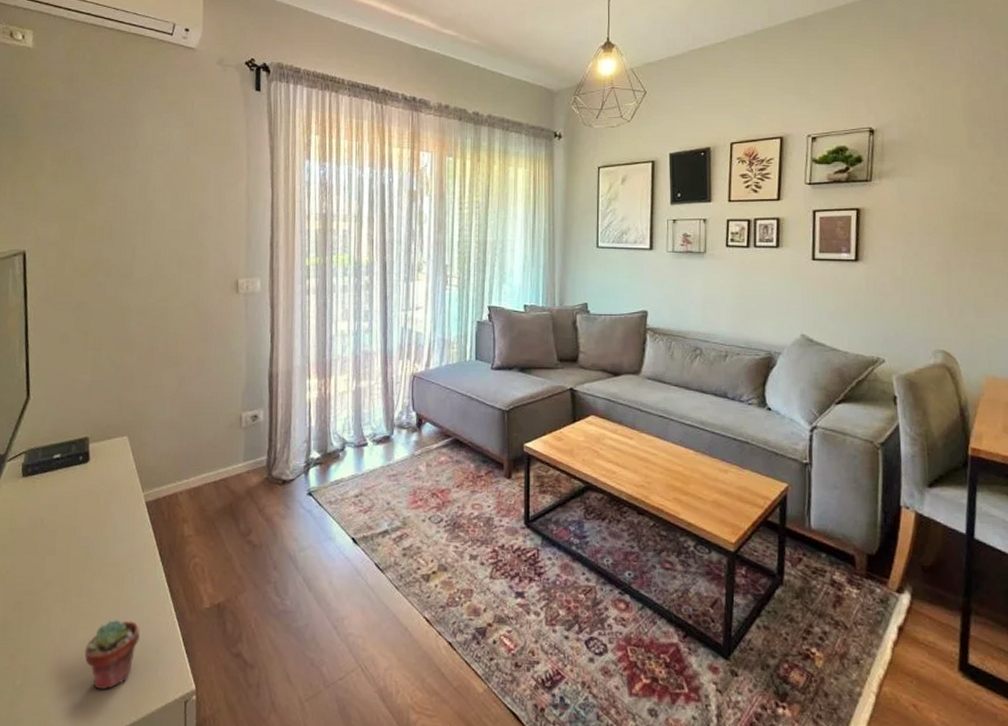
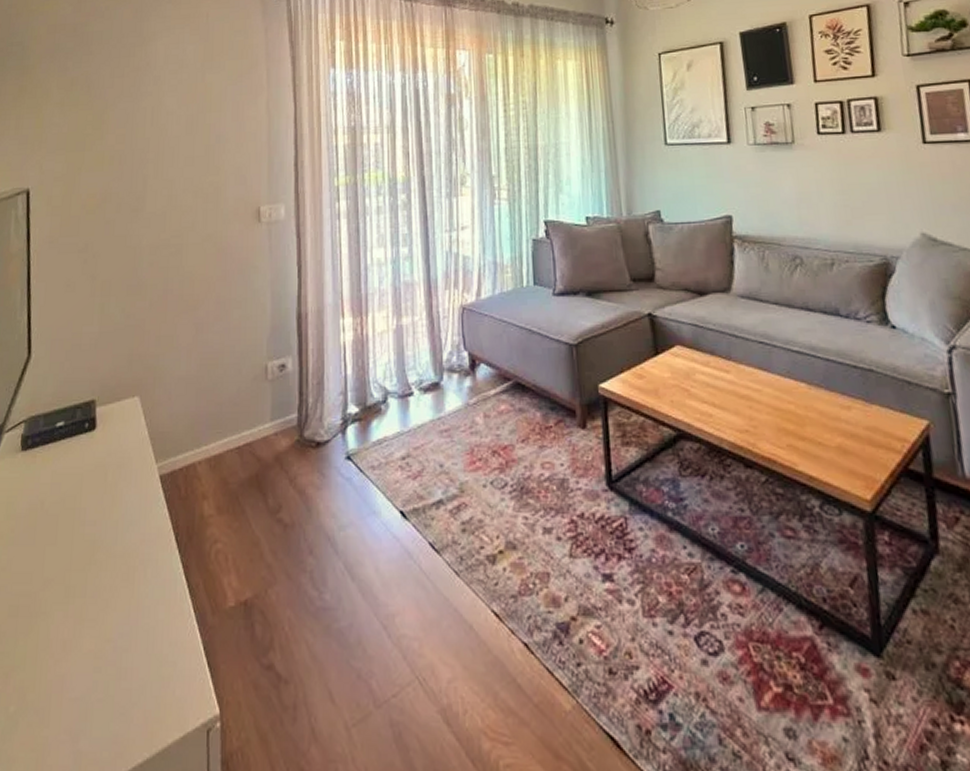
potted succulent: present [84,620,140,690] -> none [89,626,154,718]

